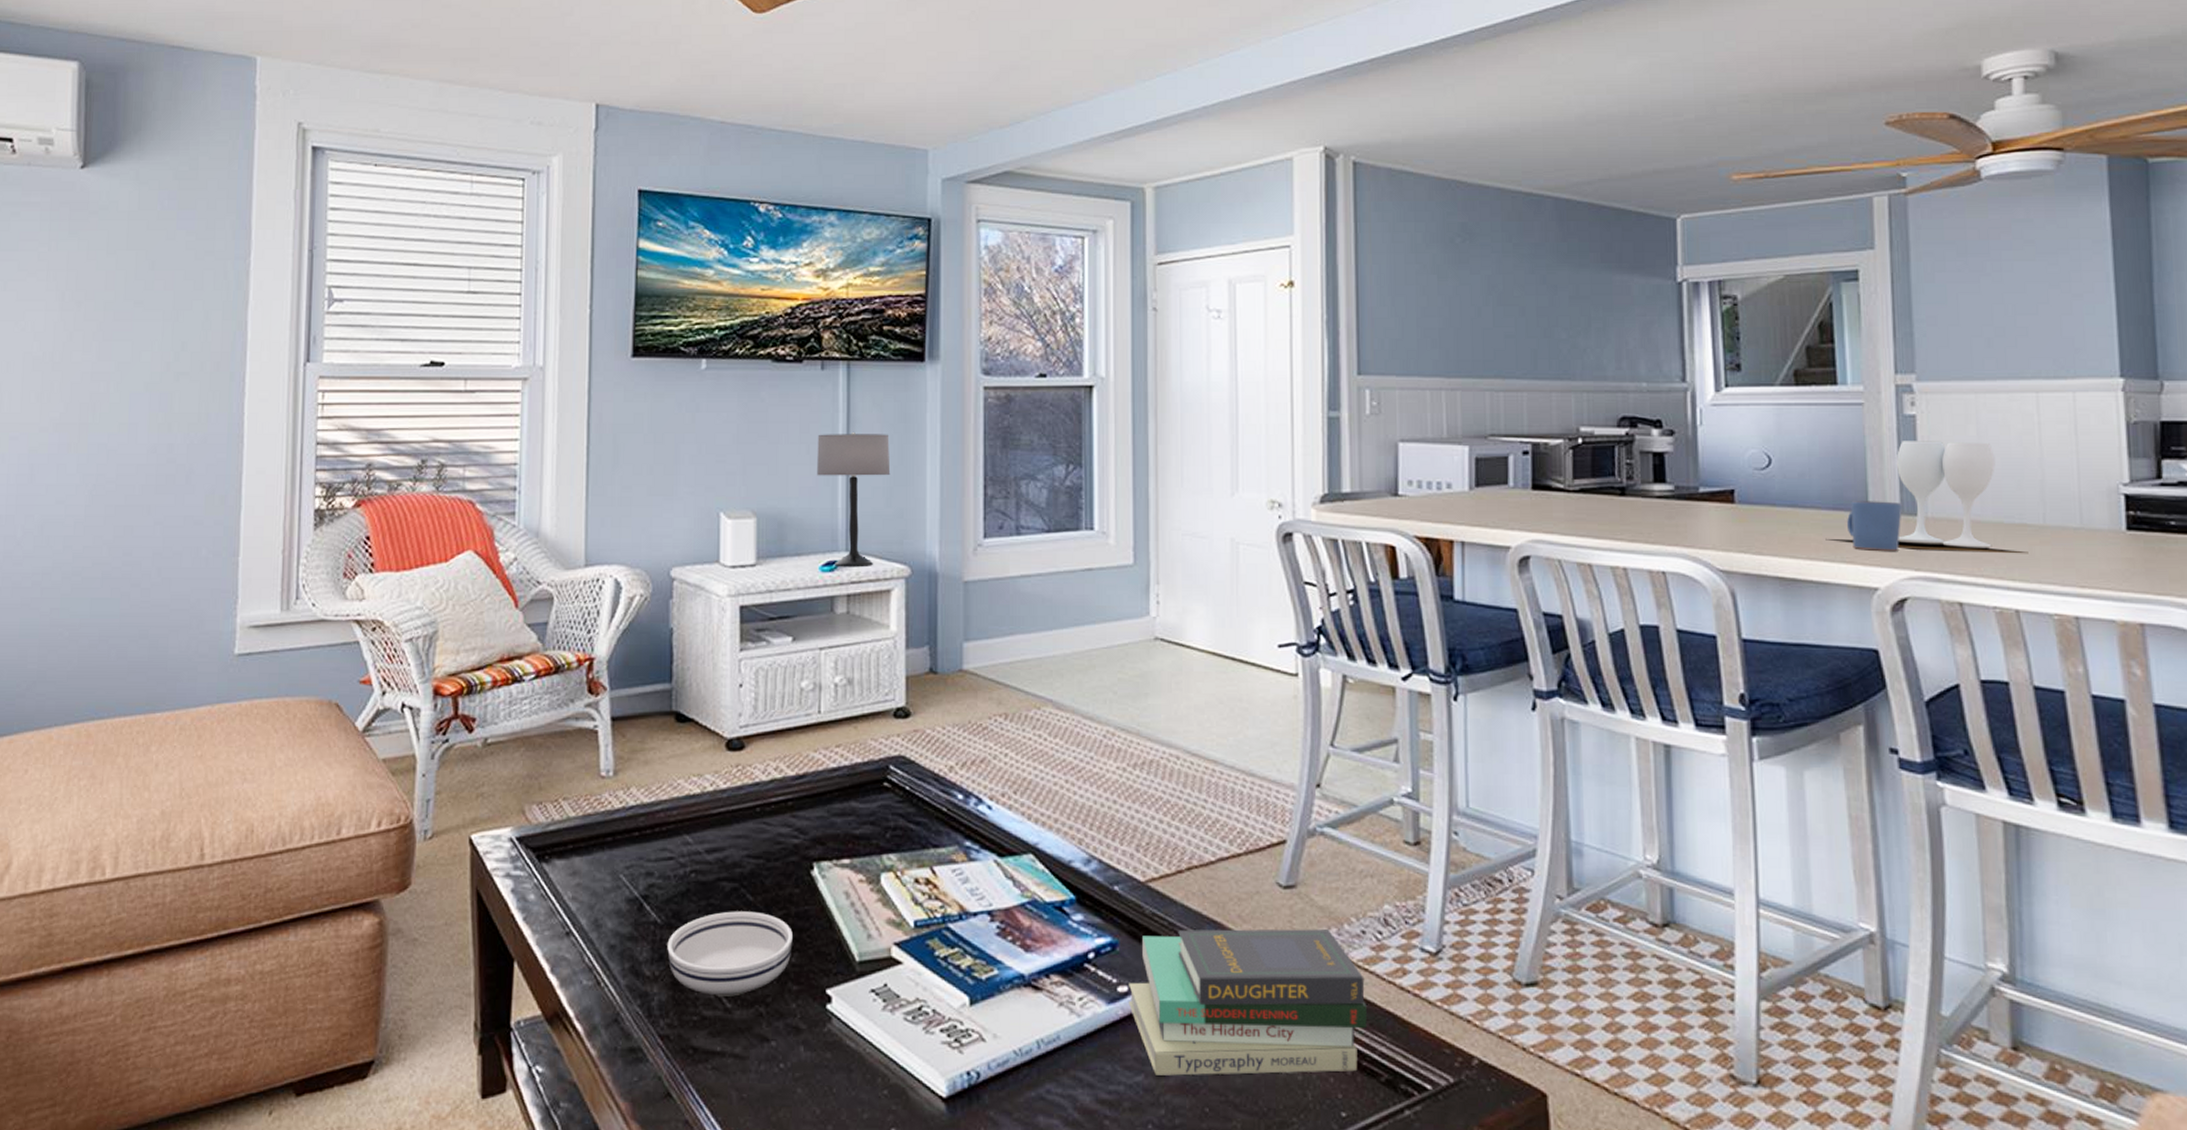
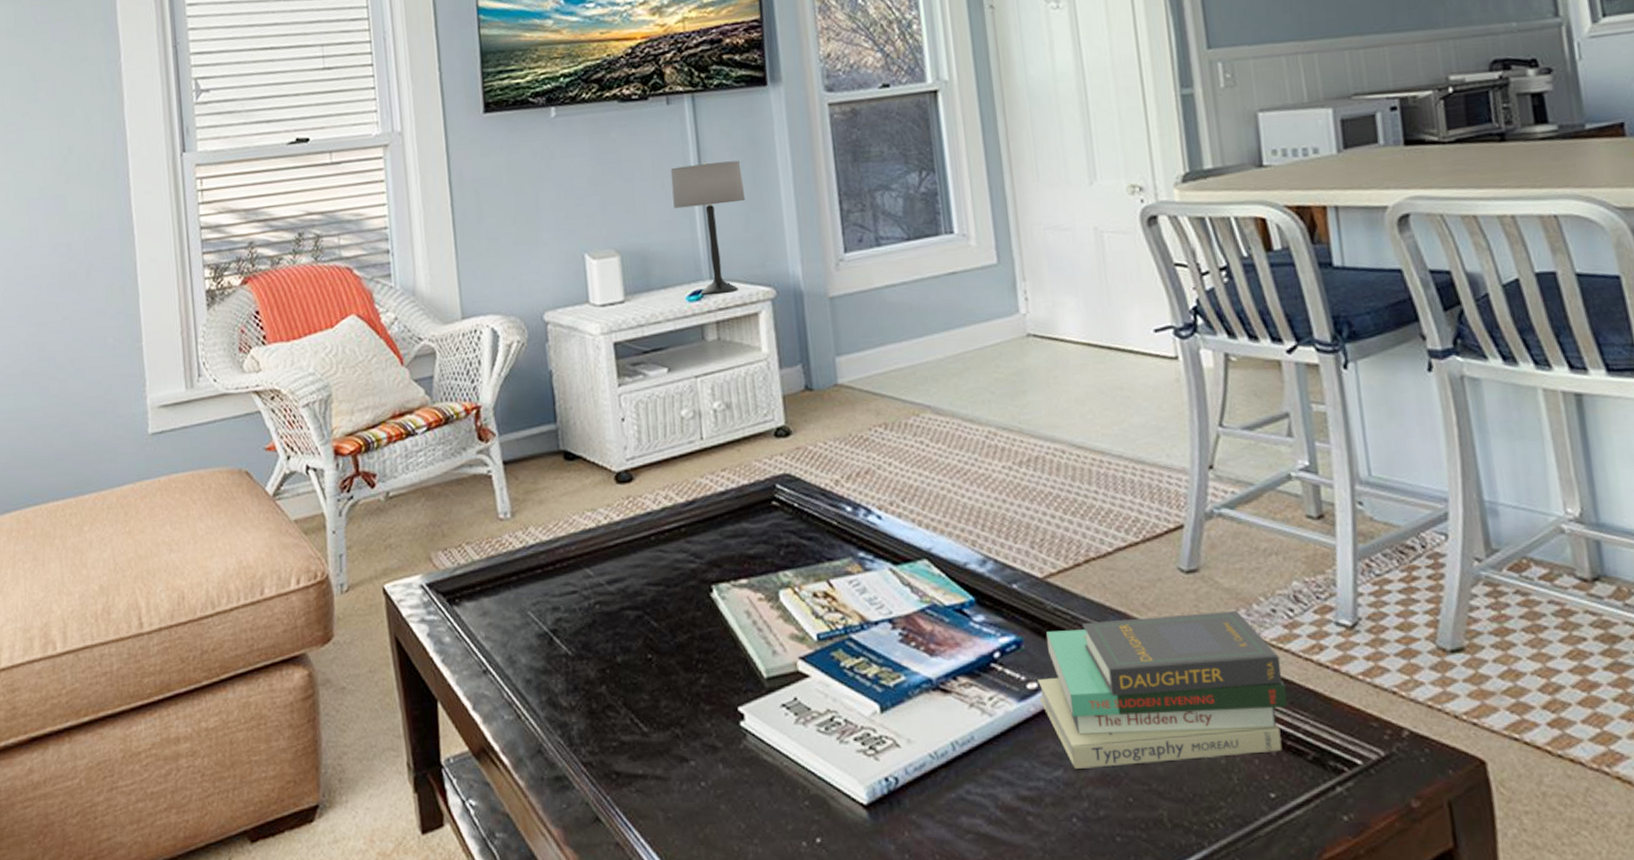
bowl: present [667,911,793,997] -> none [580,637,701,721]

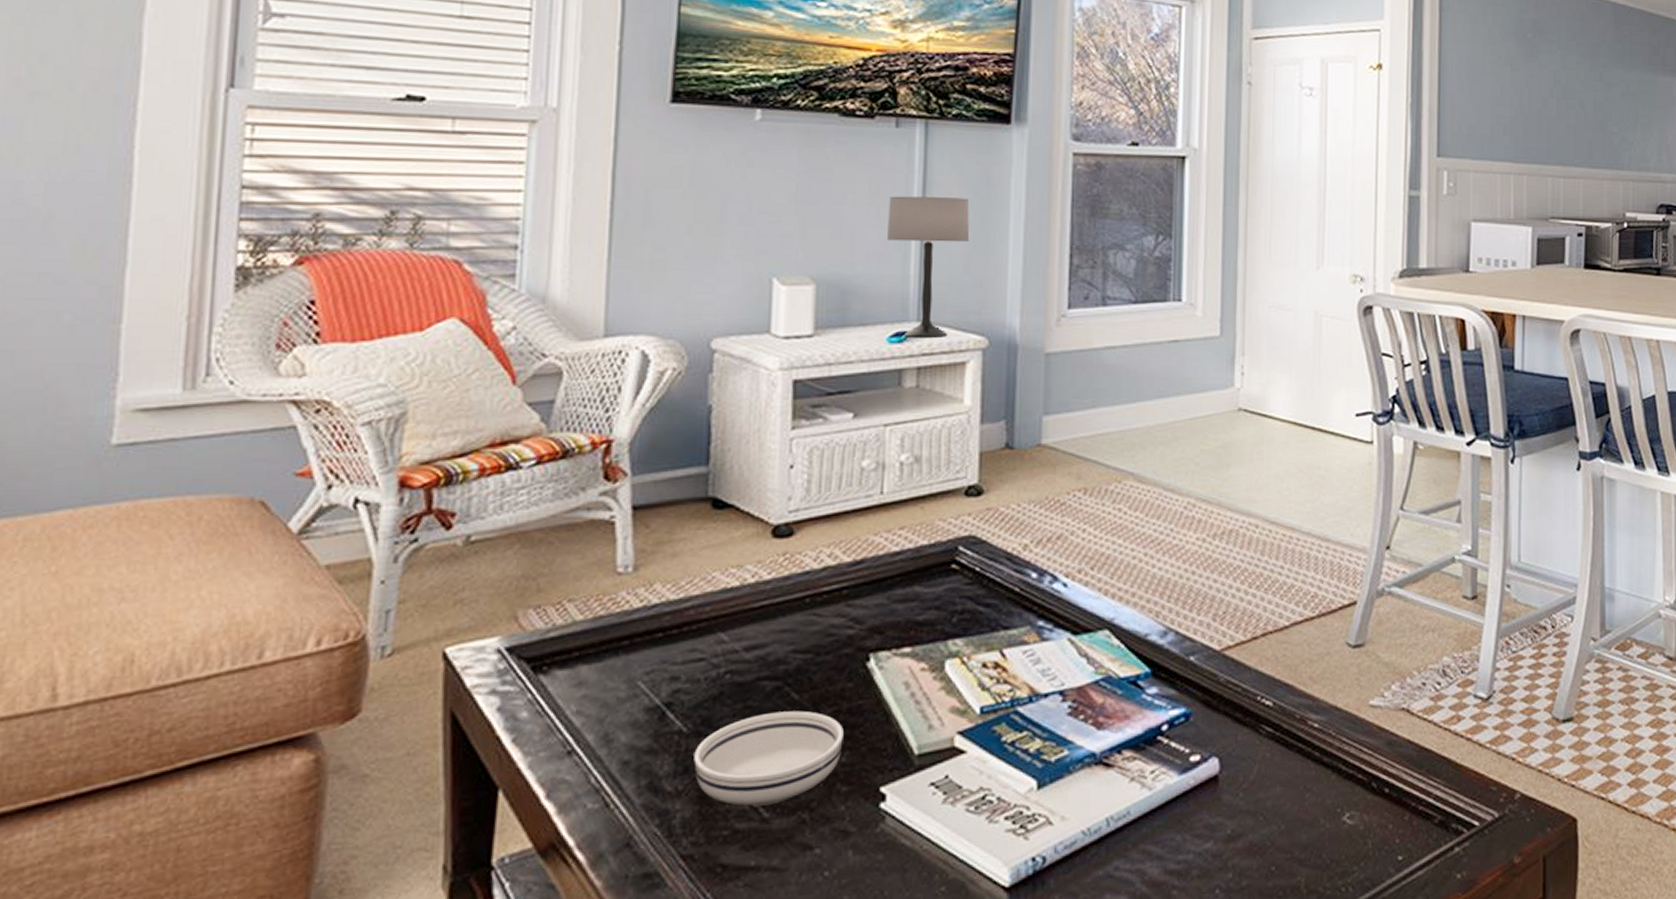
bowl: none [580,637,701,721] -> present [694,710,844,806]
books: present [1036,611,1288,769] -> none [1199,684,1424,840]

